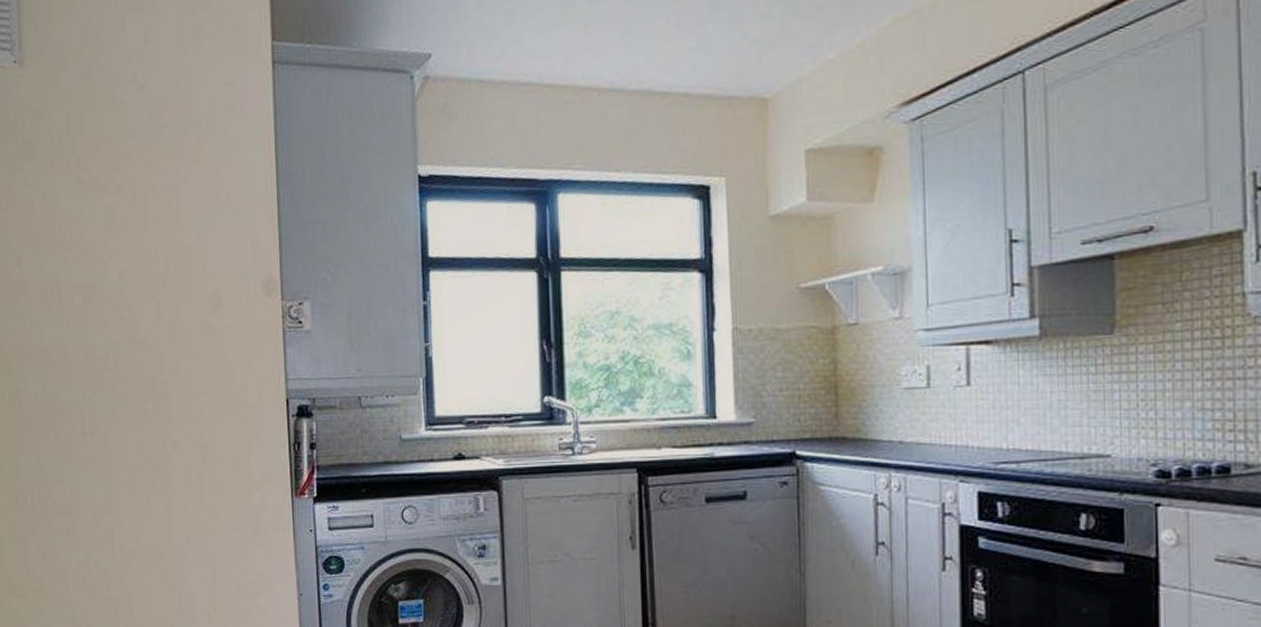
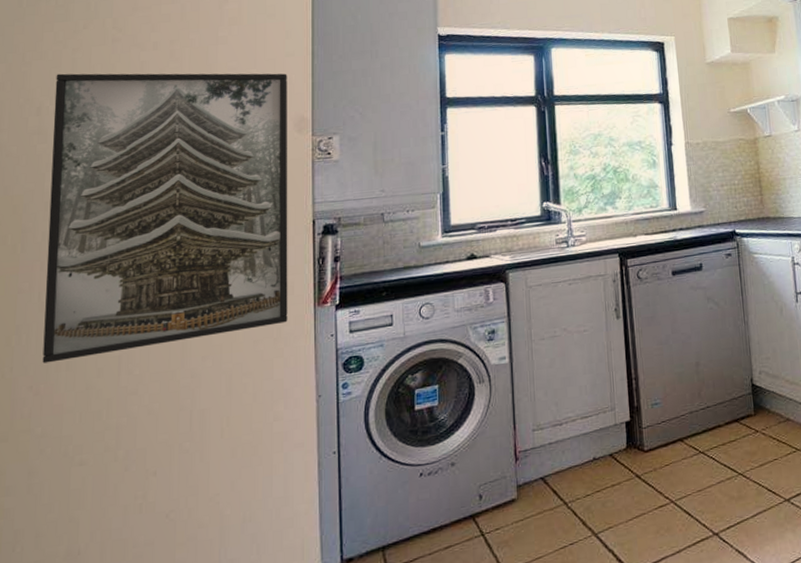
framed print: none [30,220,266,527] -> present [42,73,288,364]

